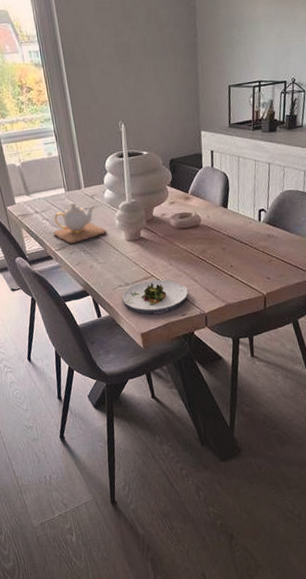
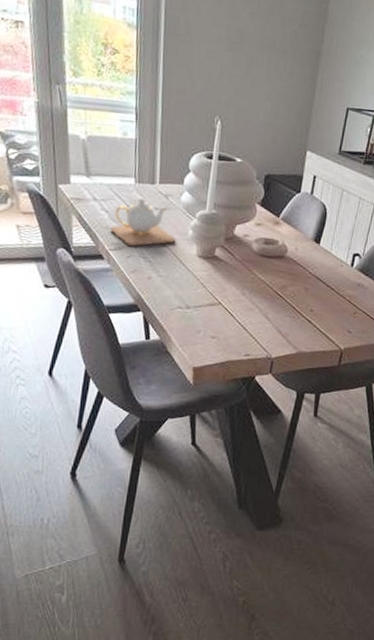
salad plate: present [122,279,189,315] -> none [178,307,258,350]

